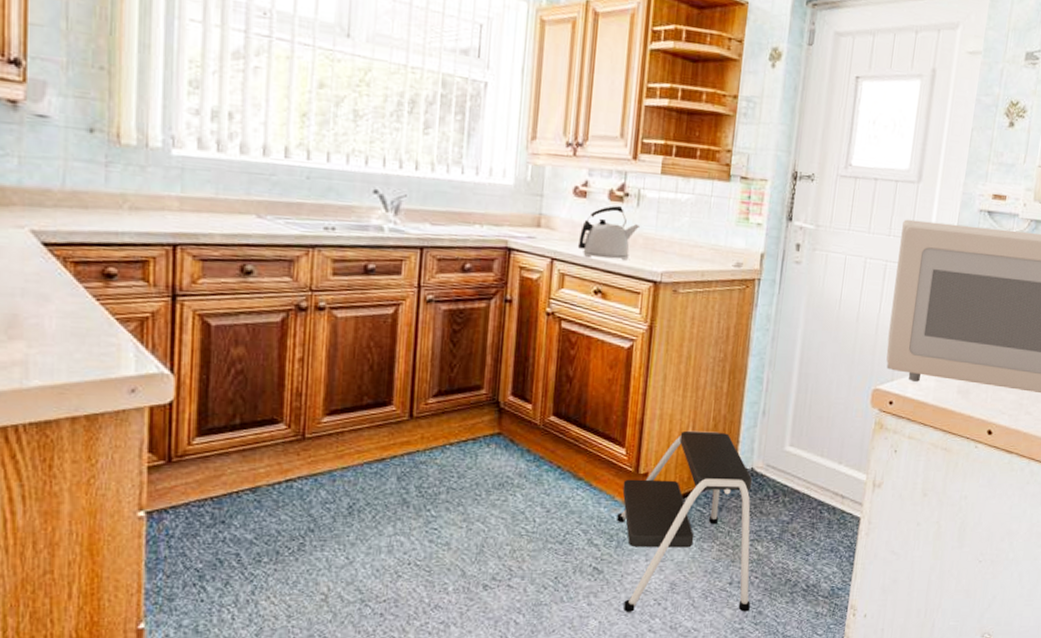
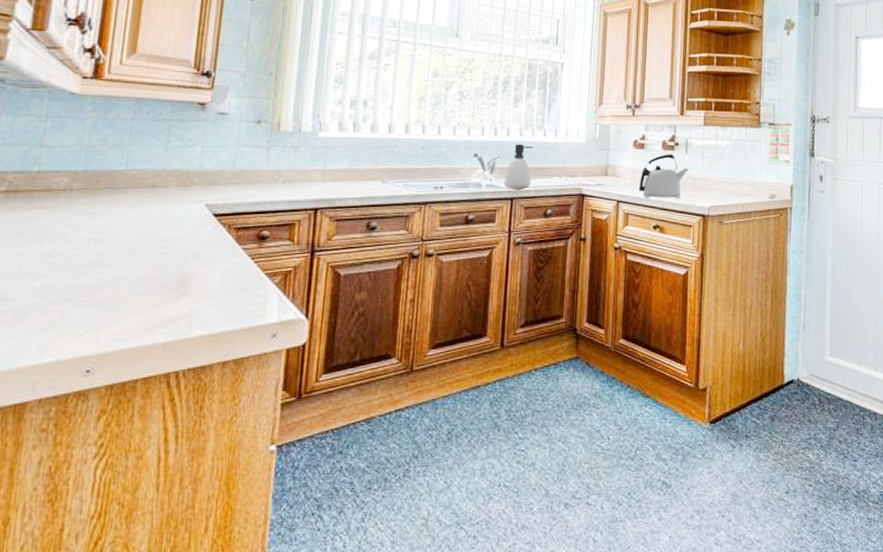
soap dispenser: none [411,181,449,239] -> present [504,144,534,191]
step stool: present [617,430,753,612] -> none [681,346,807,525]

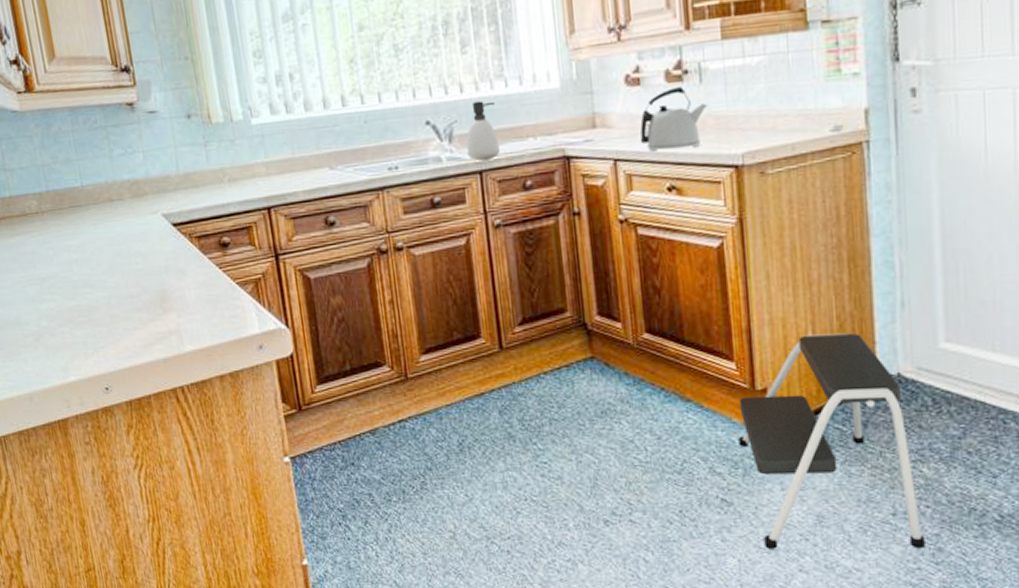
step stool: none [681,346,807,525] -> present [738,333,925,549]

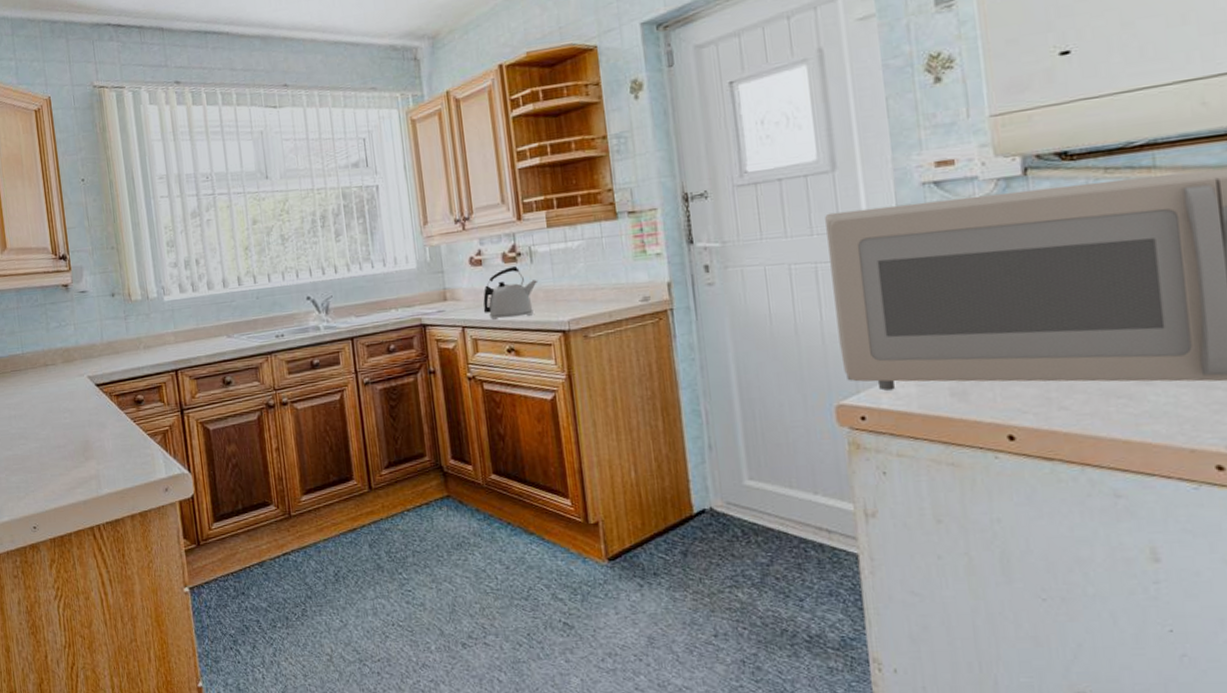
soap dispenser: present [466,100,501,162] -> none [340,279,369,330]
step stool: present [738,333,925,549] -> none [575,472,745,669]

